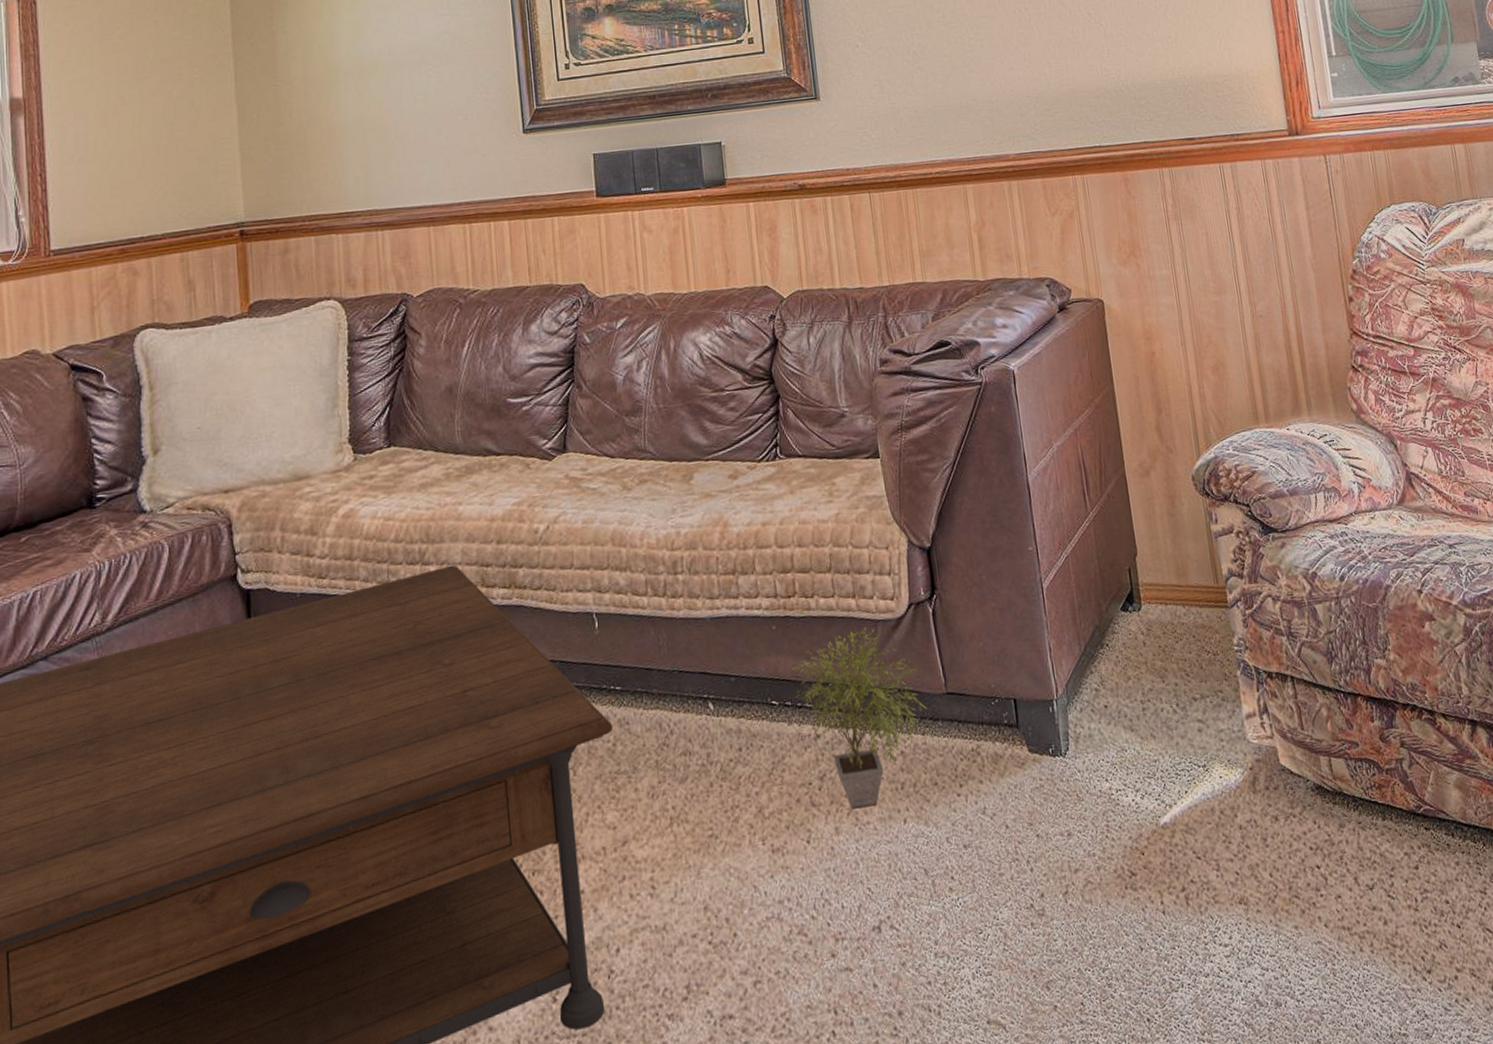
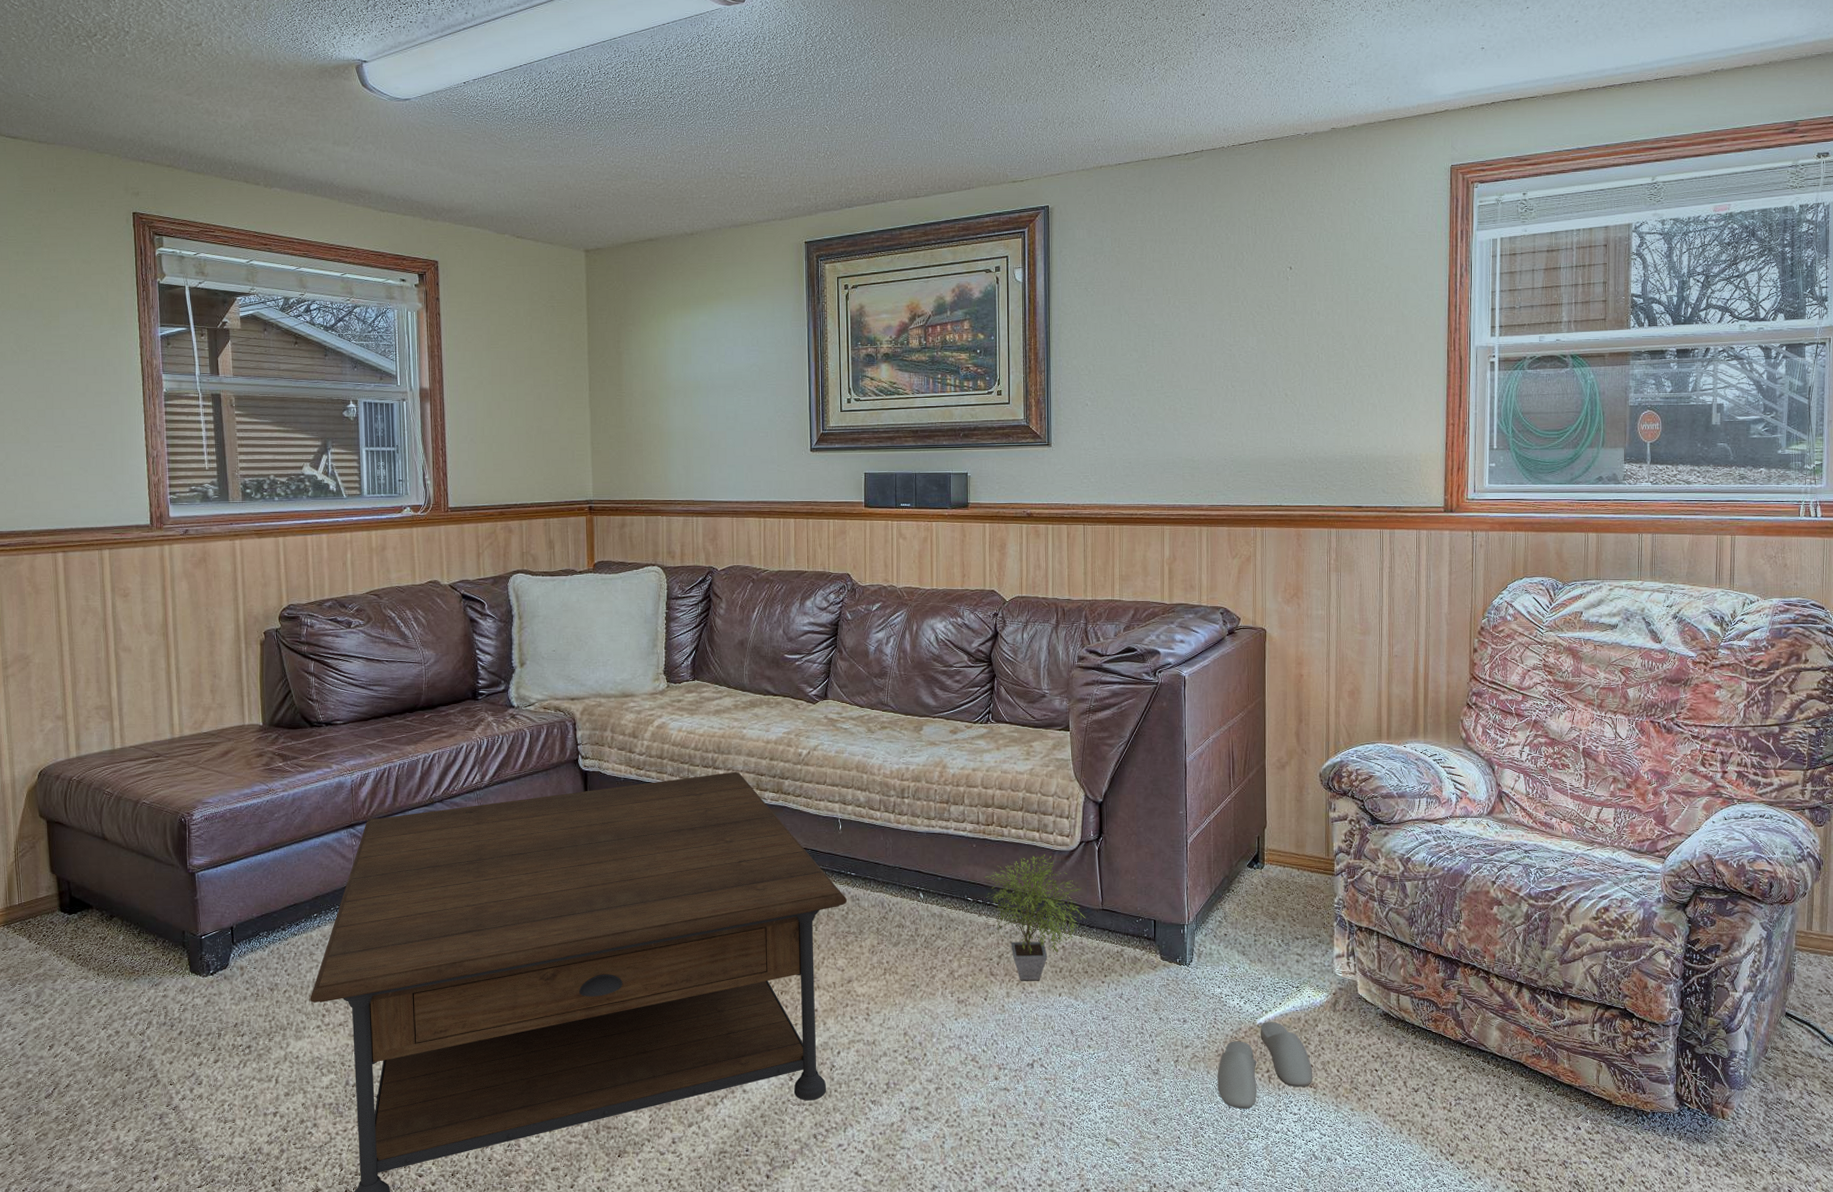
slippers: none [1119,818,1241,950] -> present [1217,1022,1313,1109]

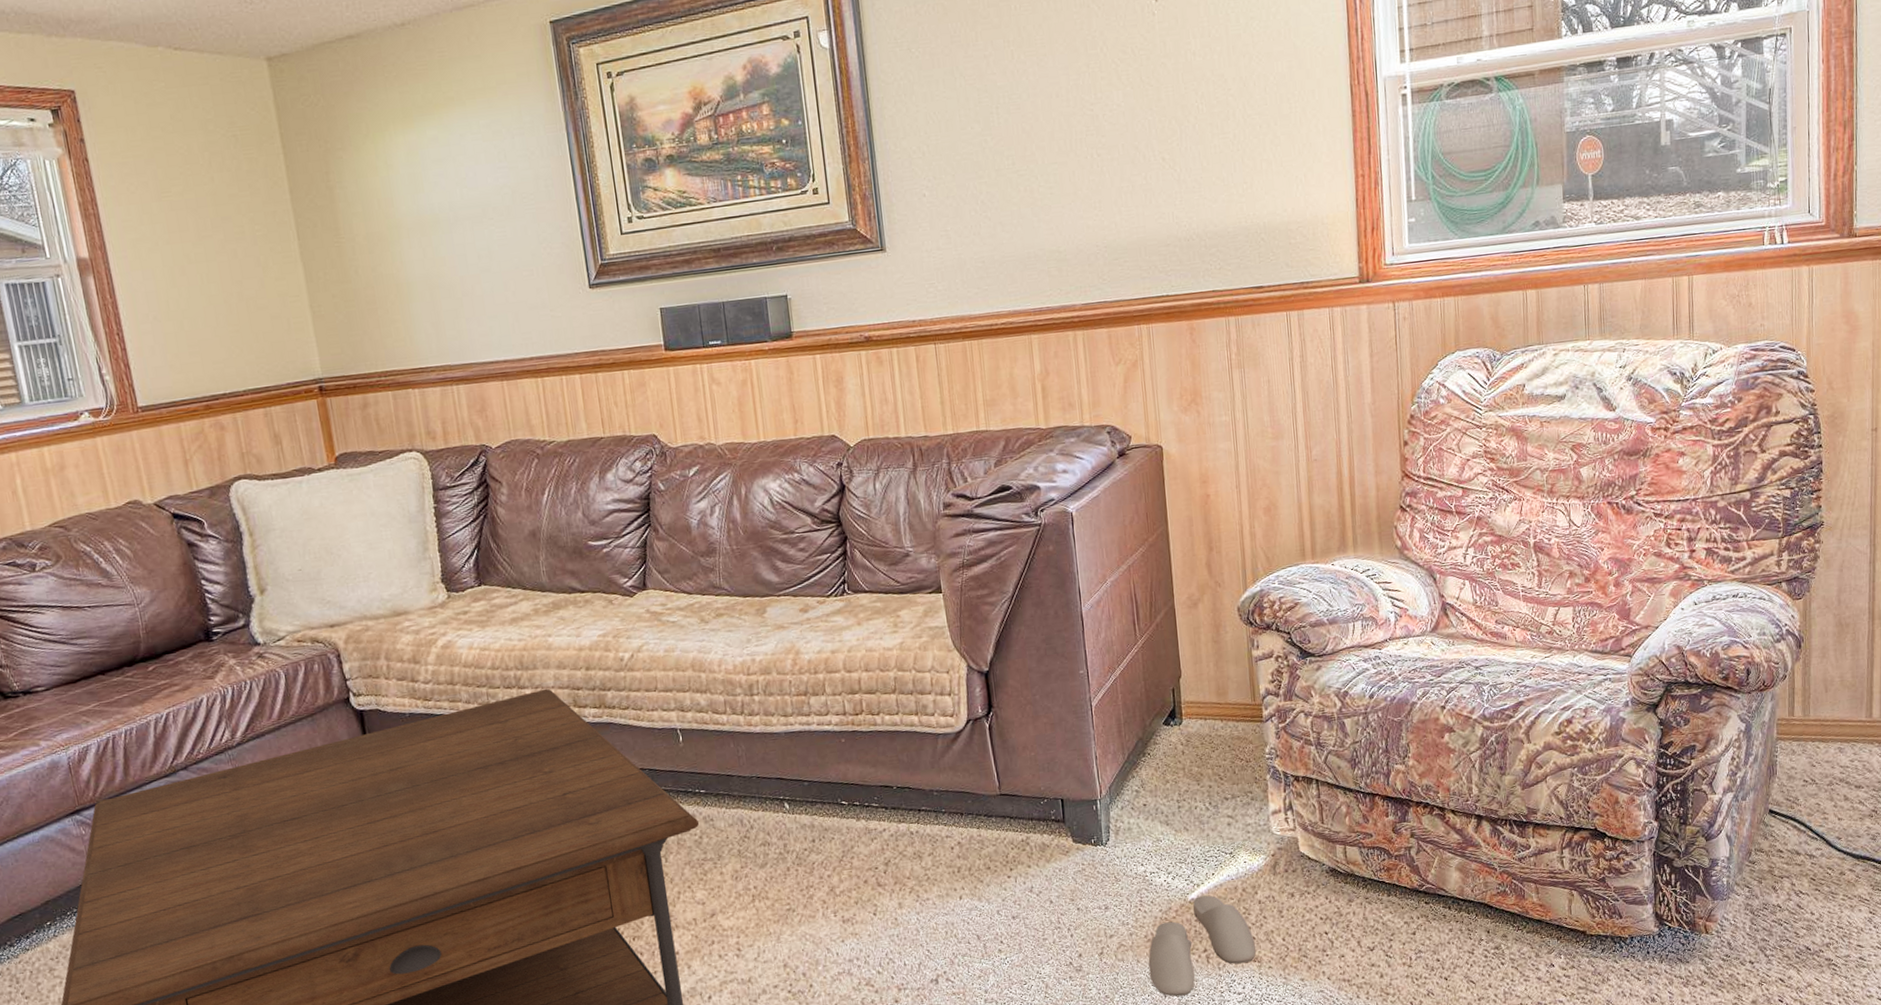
potted plant: present [985,853,1086,981] -> none [859,739,983,889]

